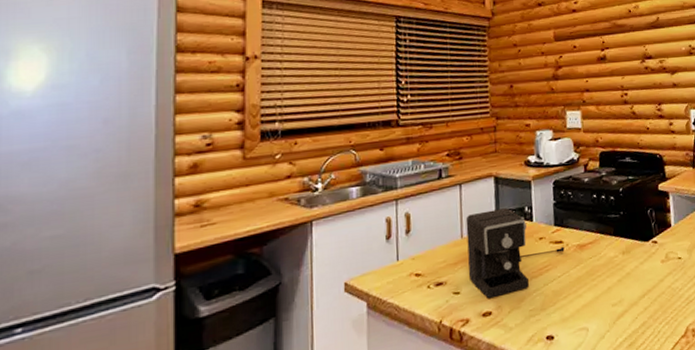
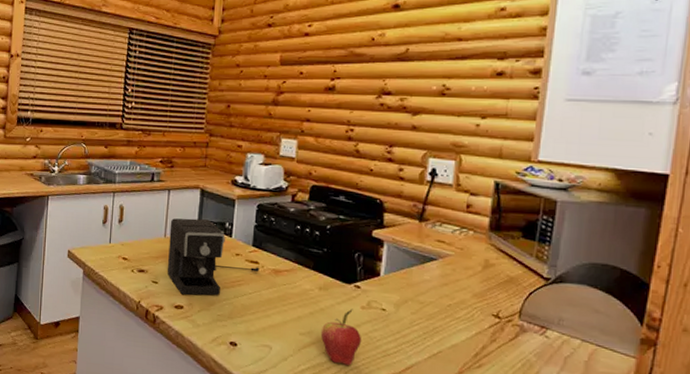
fruit: none [630,265,668,326] -> present [320,308,362,365]

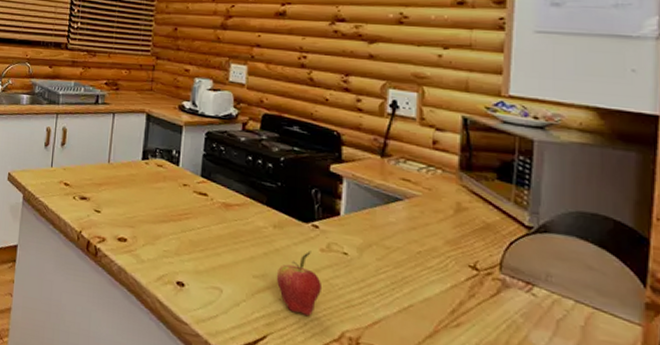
coffee maker: present [167,218,259,296] -> none [110,143,208,229]

